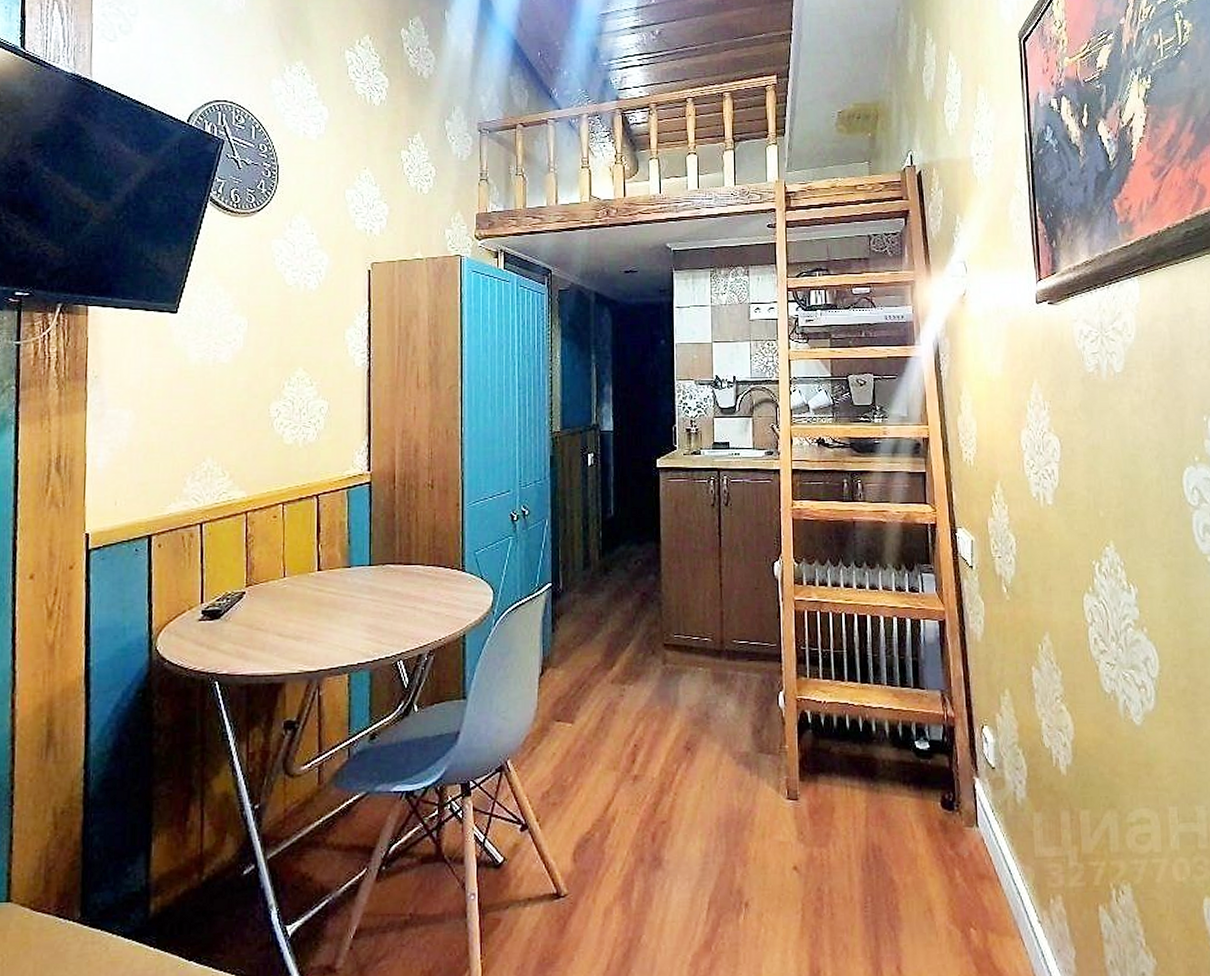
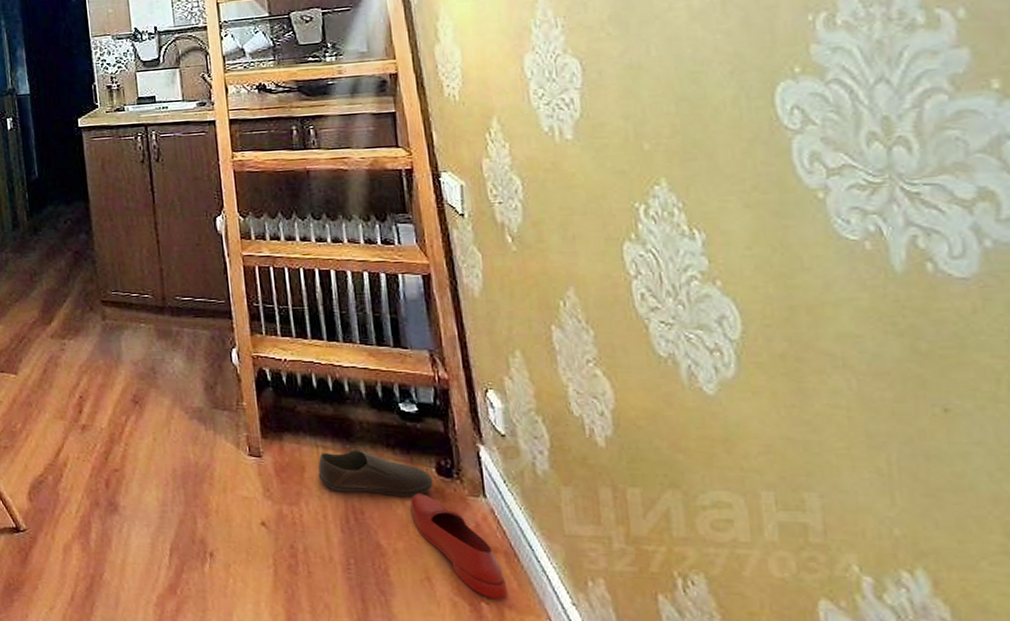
shoe: none [845,788,939,832] -> present [317,450,434,497]
shoe: none [919,827,991,923] -> present [410,493,508,599]

